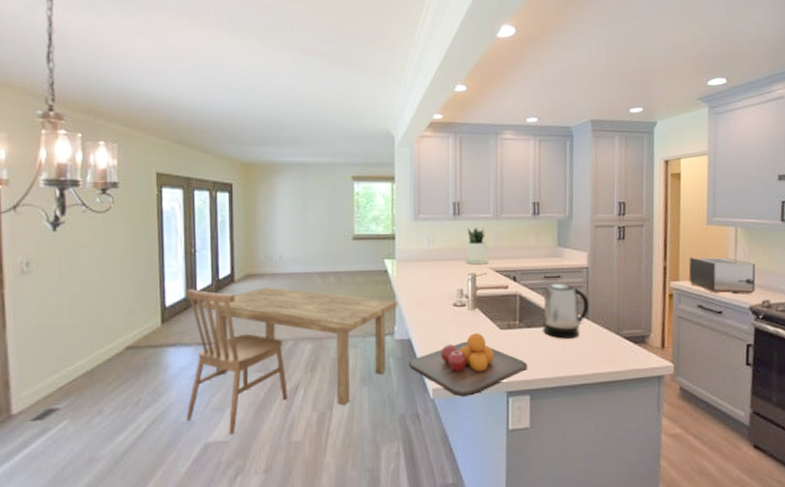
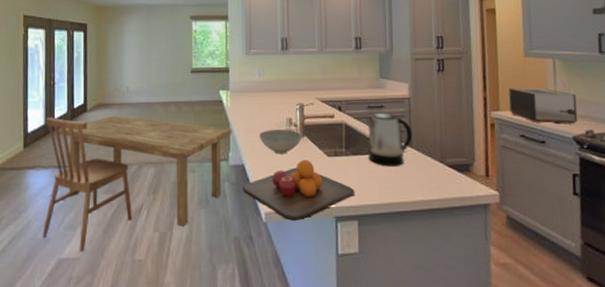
bowl: none [427,300,474,328] -> present [258,129,302,154]
planter: present [465,227,489,265] -> none [293,60,315,96]

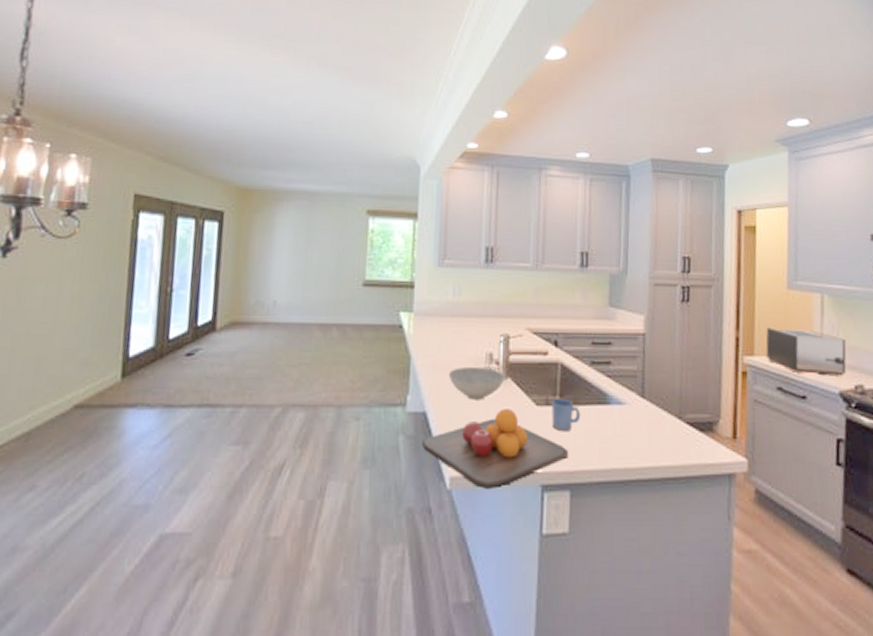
dining chair: present [43,117,132,252] -> none [141,337,270,525]
dining table: present [59,115,233,227] -> none [173,338,414,493]
mug: none [339,150,363,175] -> present [552,398,581,431]
kettle: present [366,112,413,166] -> none [588,351,646,421]

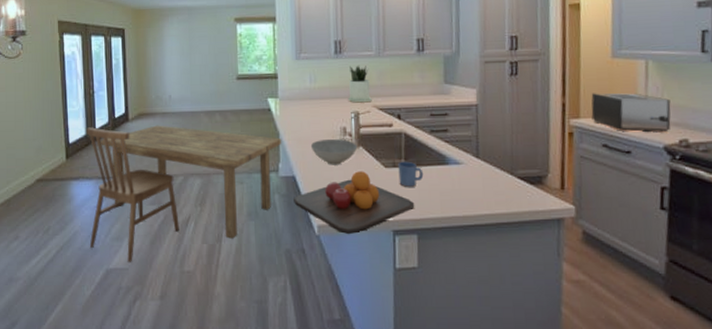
dining chair: none [141,337,270,525] -> present [87,127,179,262]
dining table: none [173,338,414,493] -> present [101,125,282,239]
planter: none [497,278,526,324] -> present [347,65,372,103]

